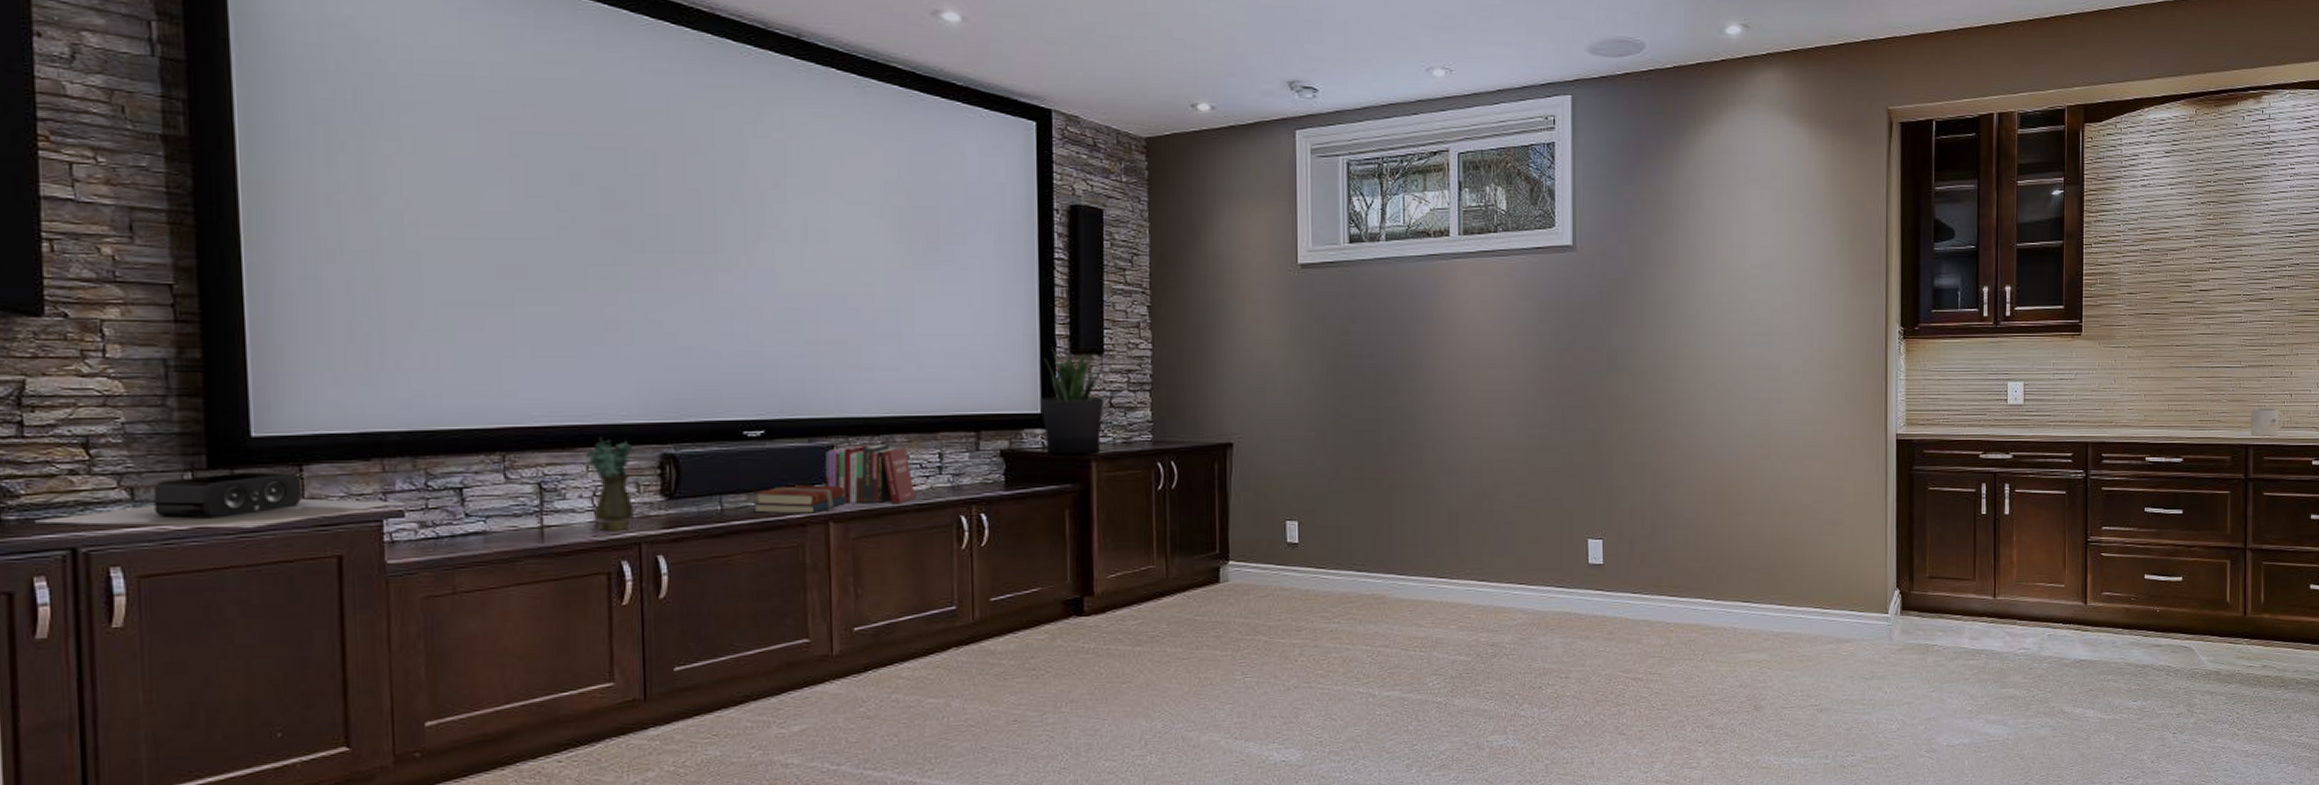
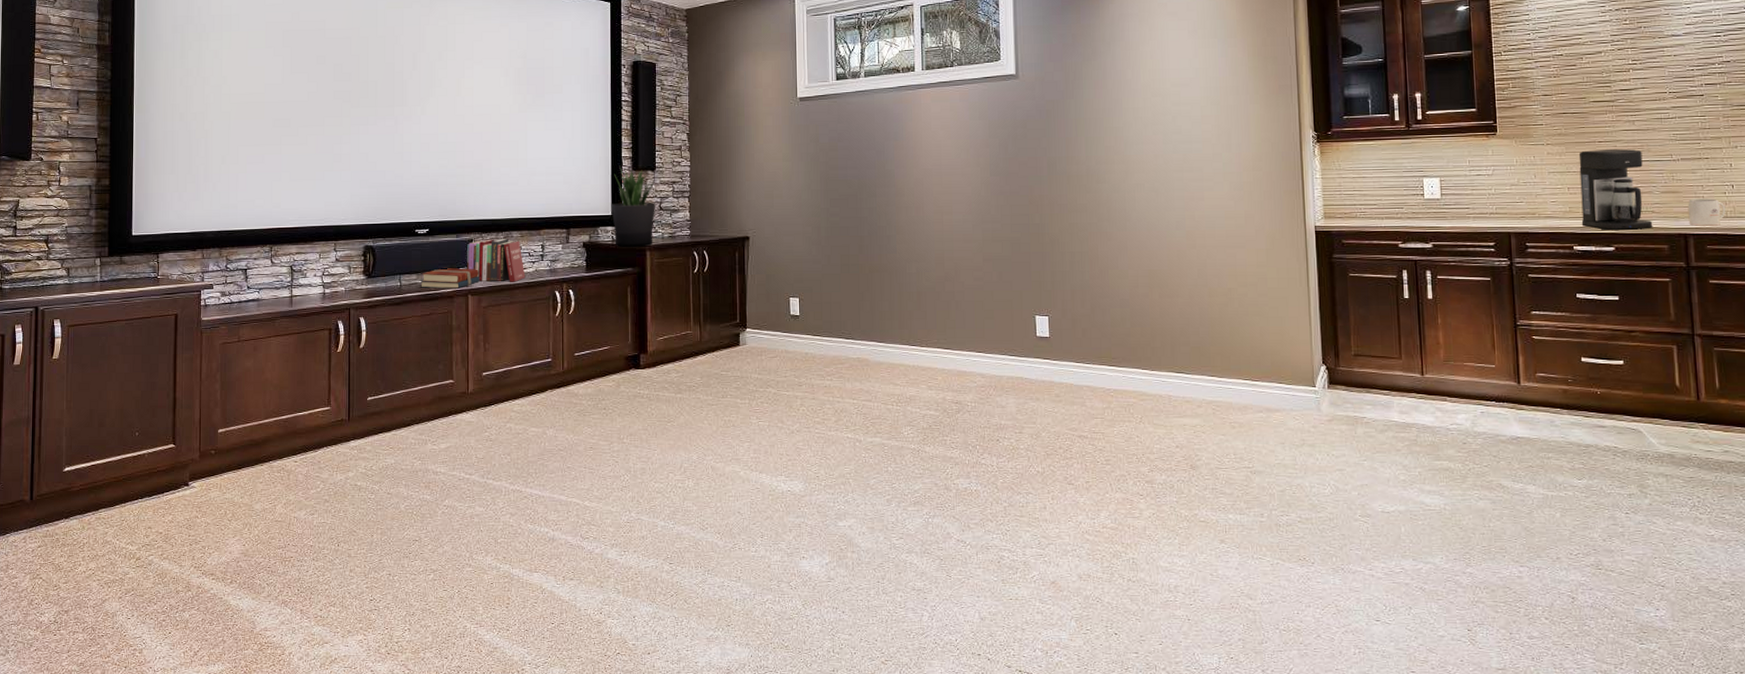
speaker: present [35,471,404,528] -> none [18,258,213,295]
vase: present [586,437,634,532] -> none [320,235,347,300]
coffee maker: none [2154,353,2218,441] -> present [1578,148,1652,231]

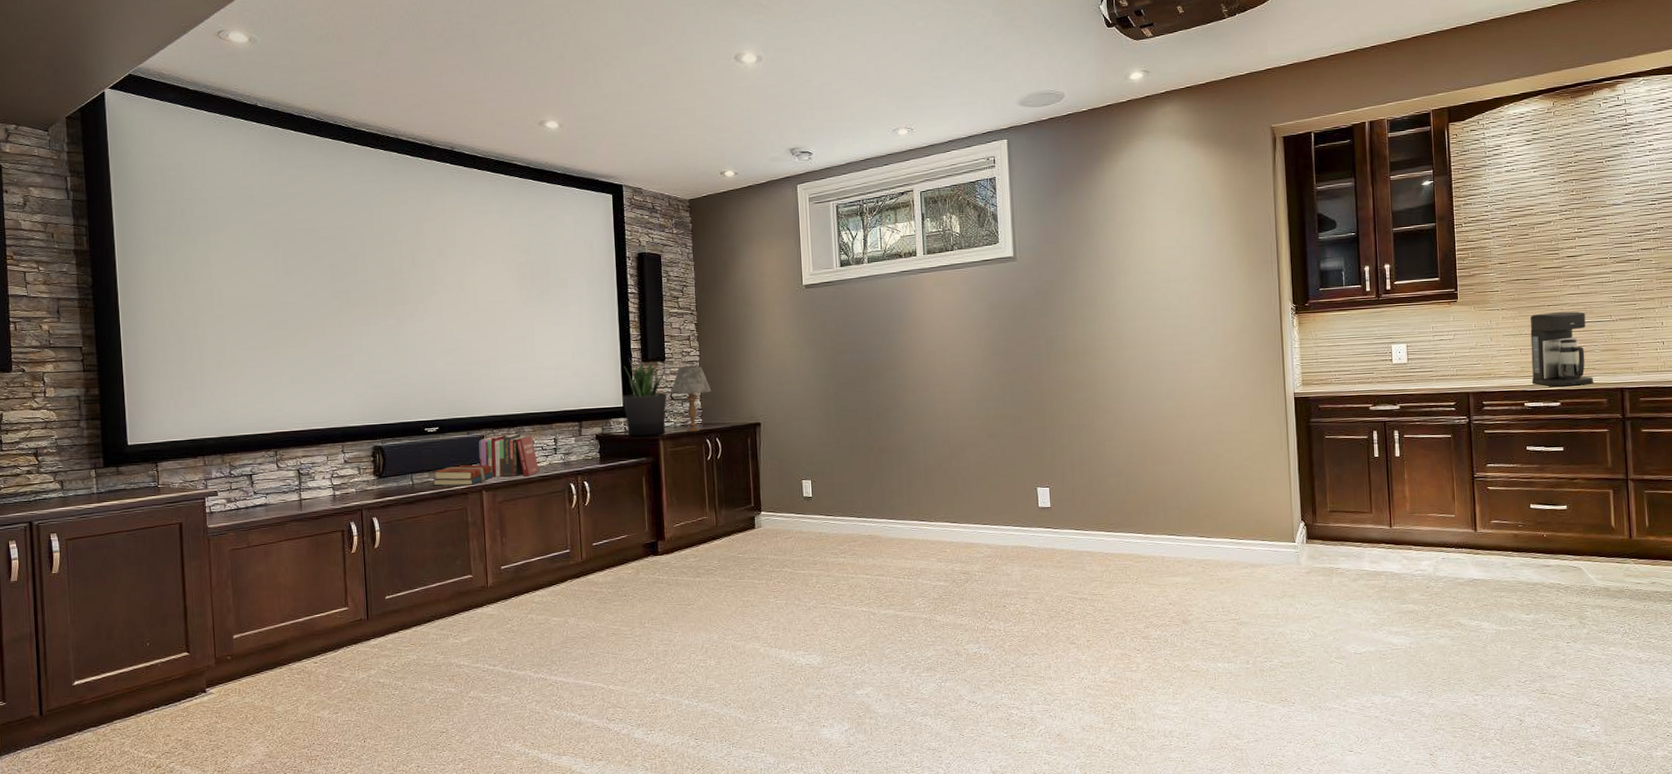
table lamp: none [660,177,701,243] -> present [671,366,712,432]
mug: present [1687,198,1726,226] -> none [1624,355,1657,381]

